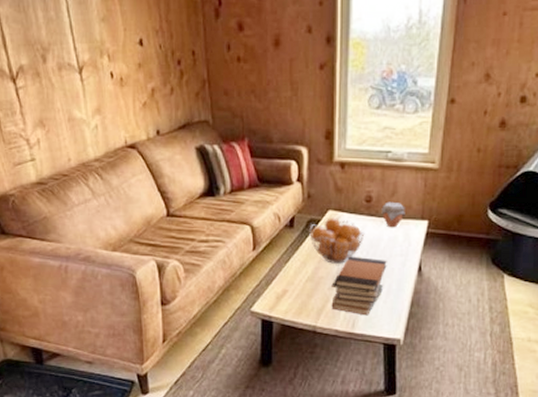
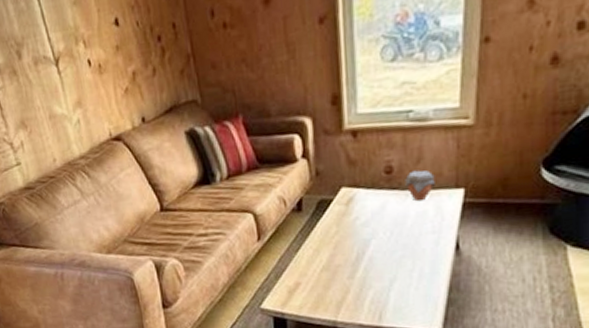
fruit basket: present [309,218,365,264] -> none [320,195,387,249]
book stack: present [331,256,387,316] -> none [351,238,417,306]

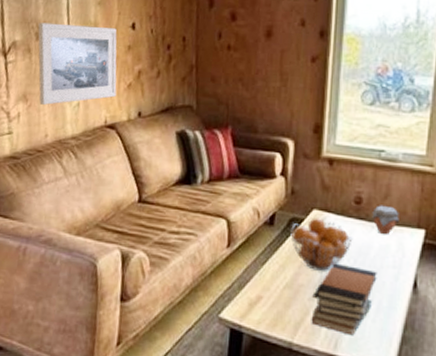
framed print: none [16,28,115,129] -> present [38,22,117,105]
fruit basket: none [320,195,387,249] -> present [290,217,353,271]
book stack: none [351,238,417,306] -> present [311,263,377,336]

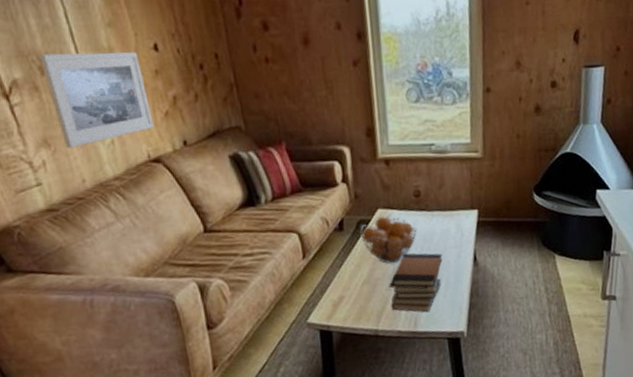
jar: present [372,205,399,235] -> none [431,194,455,221]

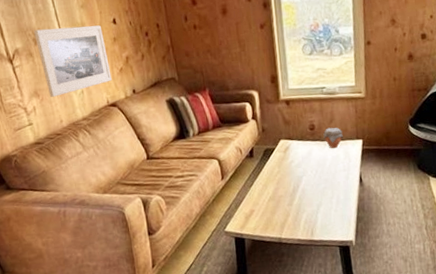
fruit basket: present [360,216,417,264] -> none [266,145,313,184]
book stack: present [389,253,443,313] -> none [290,175,334,224]
jar: none [431,194,455,221] -> present [323,127,343,149]

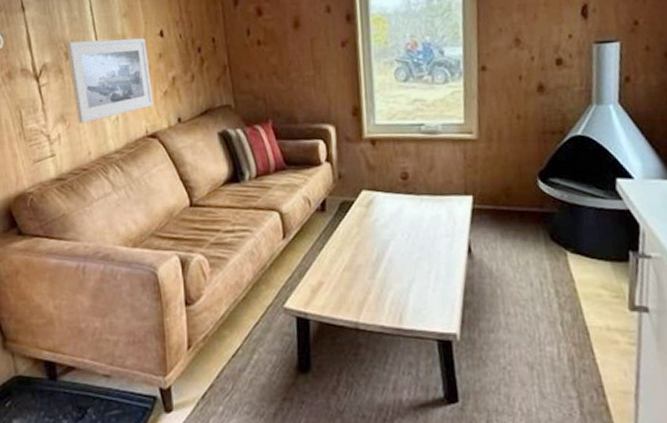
jar: present [323,127,343,149] -> none [419,177,447,206]

